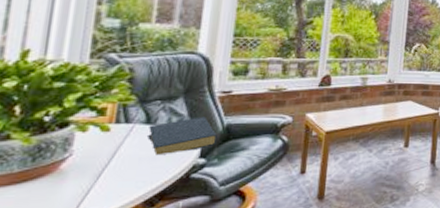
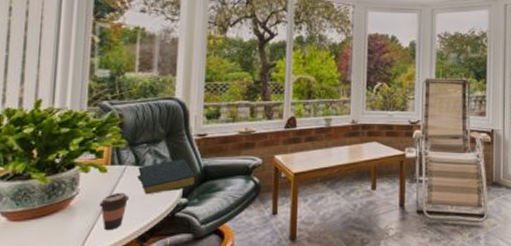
coffee cup: none [98,153,137,196] -> present [99,192,130,231]

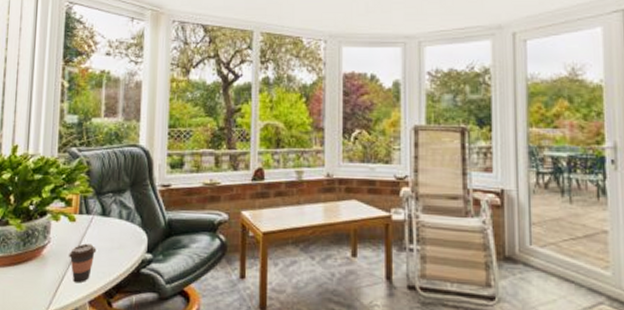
hardback book: present [138,158,196,195] -> none [104,210,160,248]

